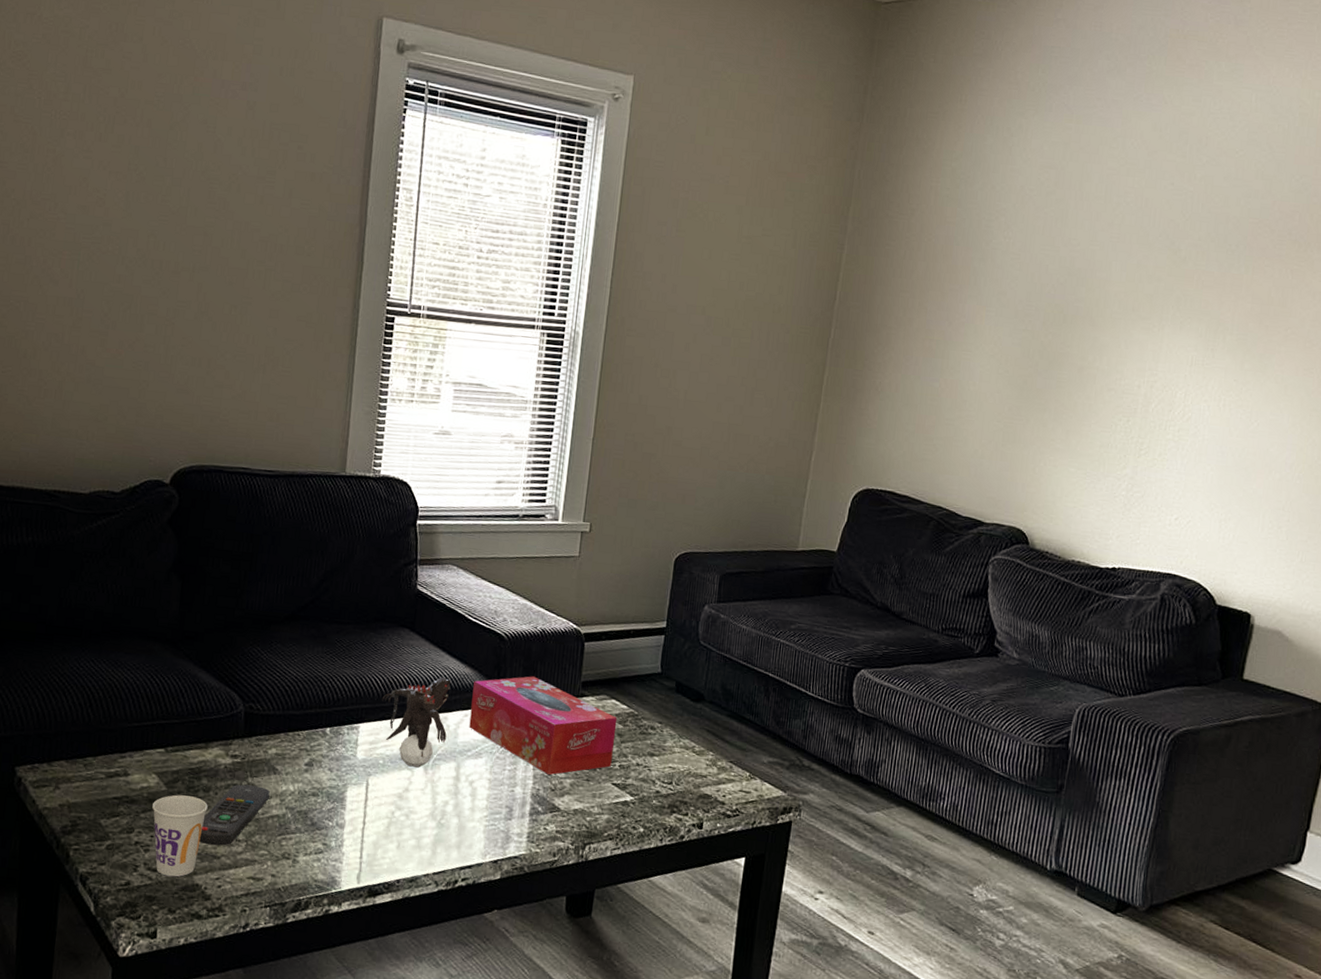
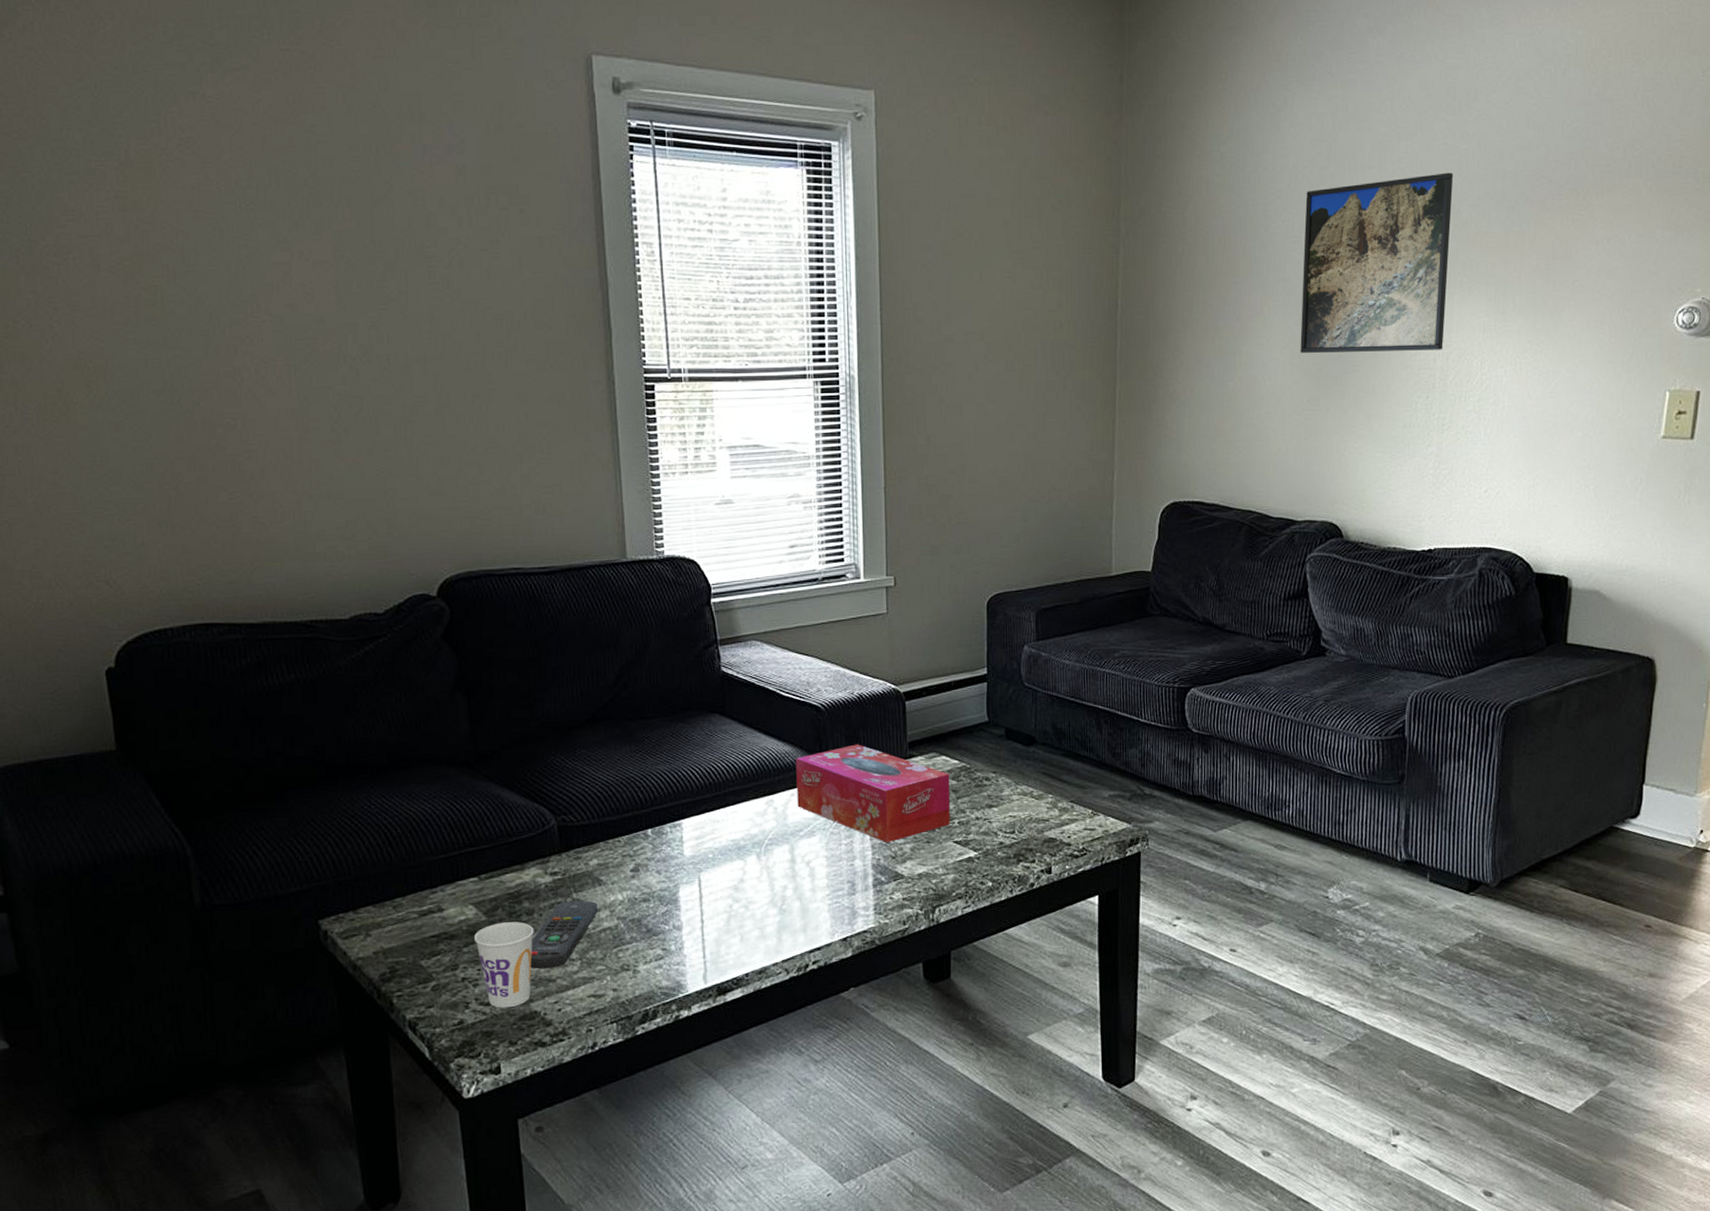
toy figurine: present [382,676,451,768] -> none [702,758,775,856]
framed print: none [1007,210,1177,378] -> present [1300,172,1454,353]

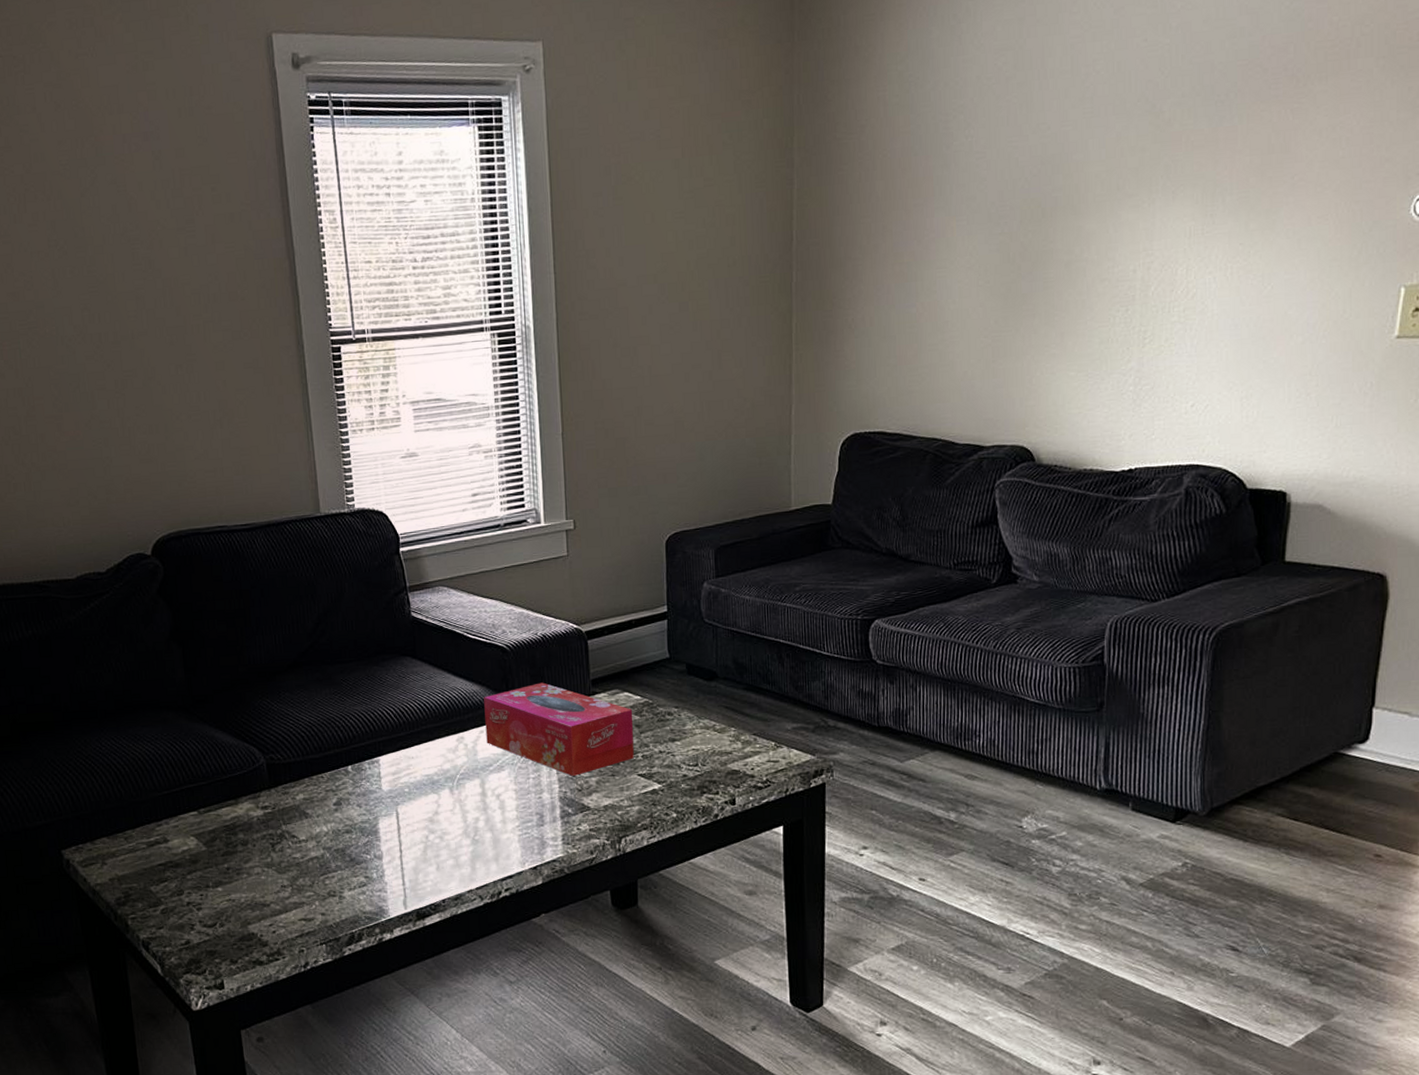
cup: present [474,922,534,1008] -> none [196,852,249,930]
remote control: present [530,900,598,969] -> none [246,832,306,895]
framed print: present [1300,172,1454,353] -> none [986,70,1155,273]

